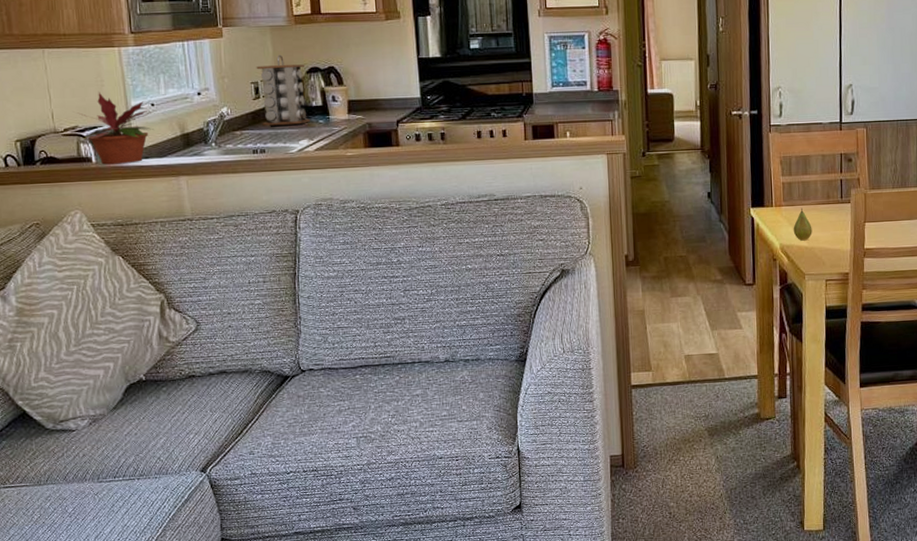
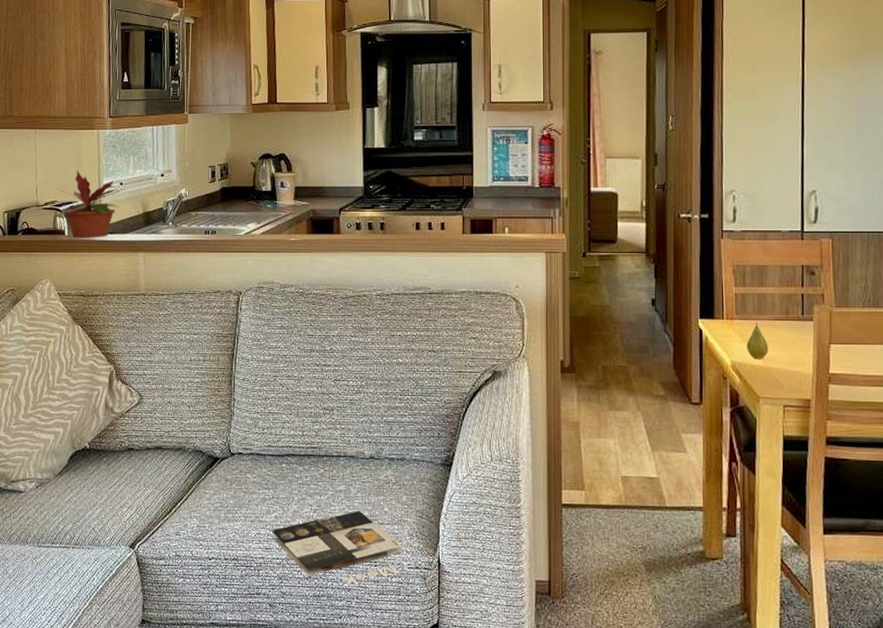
spice rack: present [256,54,310,127] -> none [214,141,259,209]
magazine: none [350,410,483,480] -> present [272,510,403,585]

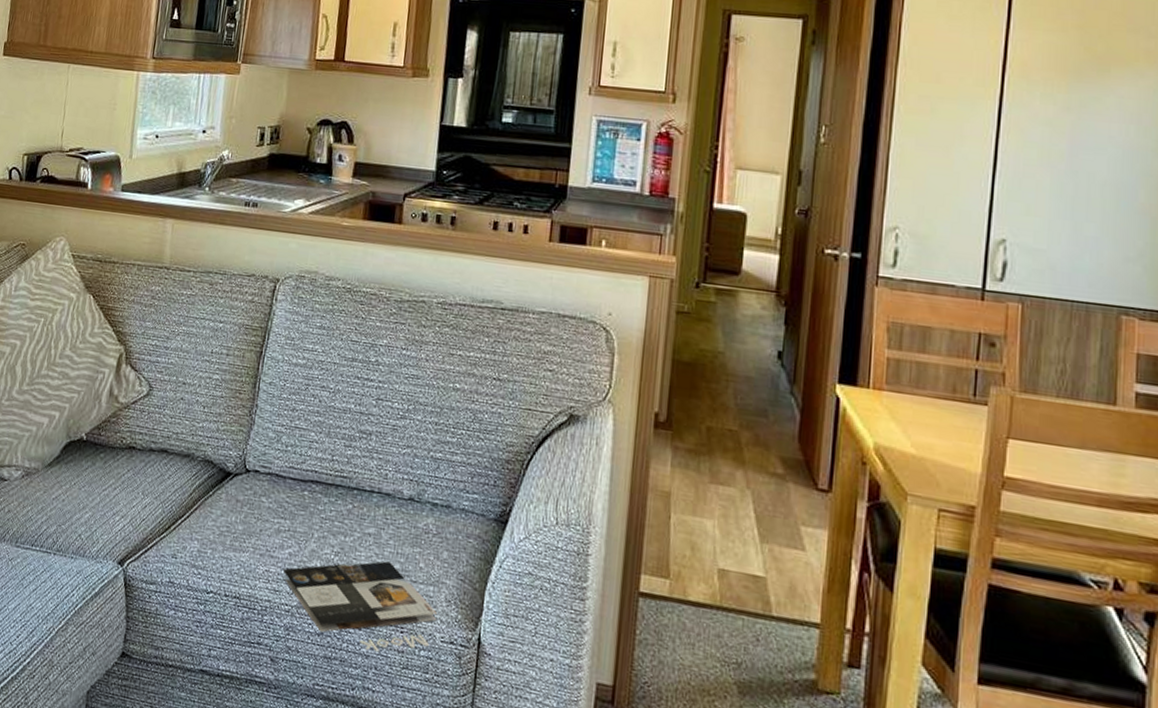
potted plant: present [56,170,124,238] -> none [82,115,159,196]
fruit: present [746,323,769,360] -> none [896,398,925,446]

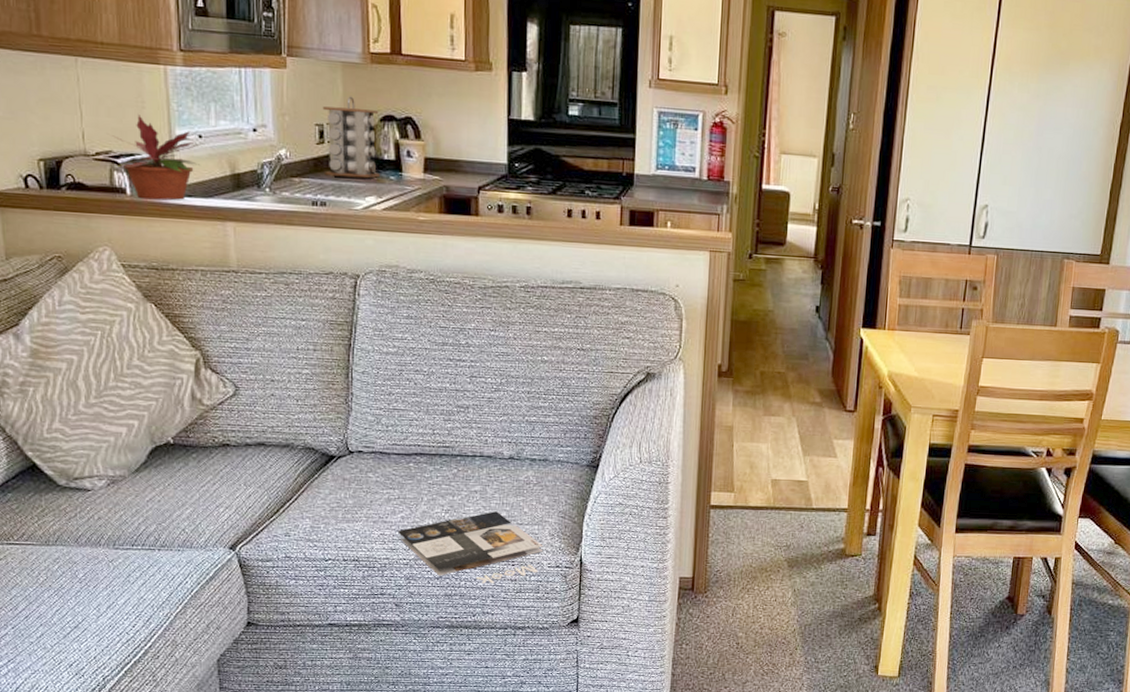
potted plant: none [82,115,159,196] -> present [111,114,204,201]
spice rack: none [260,100,317,182] -> present [322,96,380,179]

